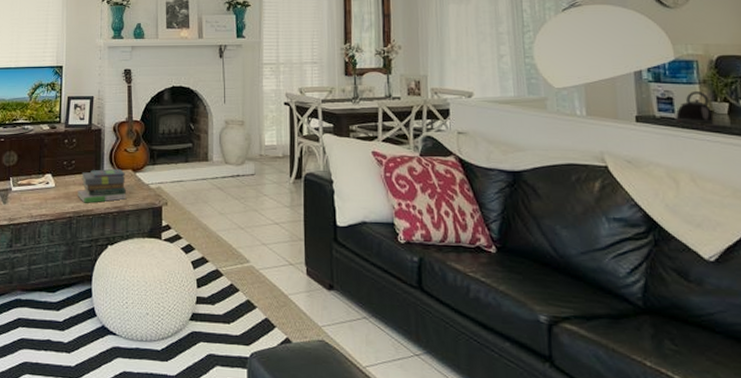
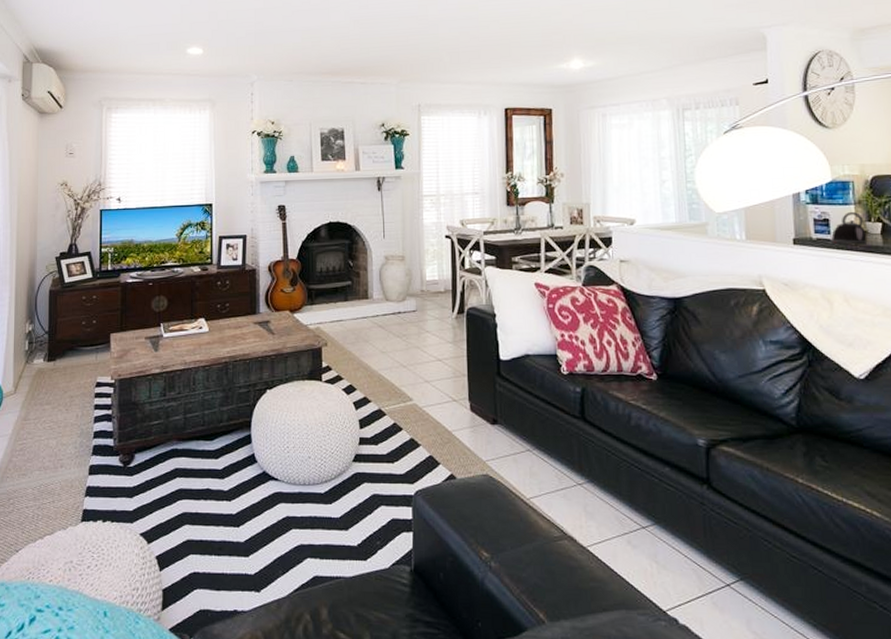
books: present [77,168,126,203] -> none [233,310,284,347]

